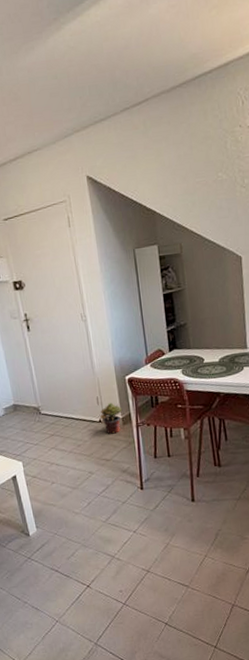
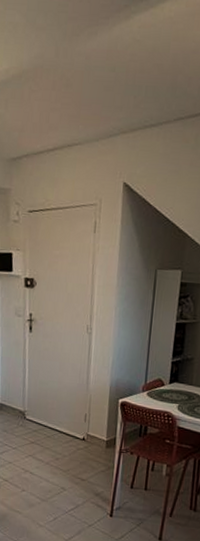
potted plant: present [100,403,123,434] -> none [84,423,109,455]

